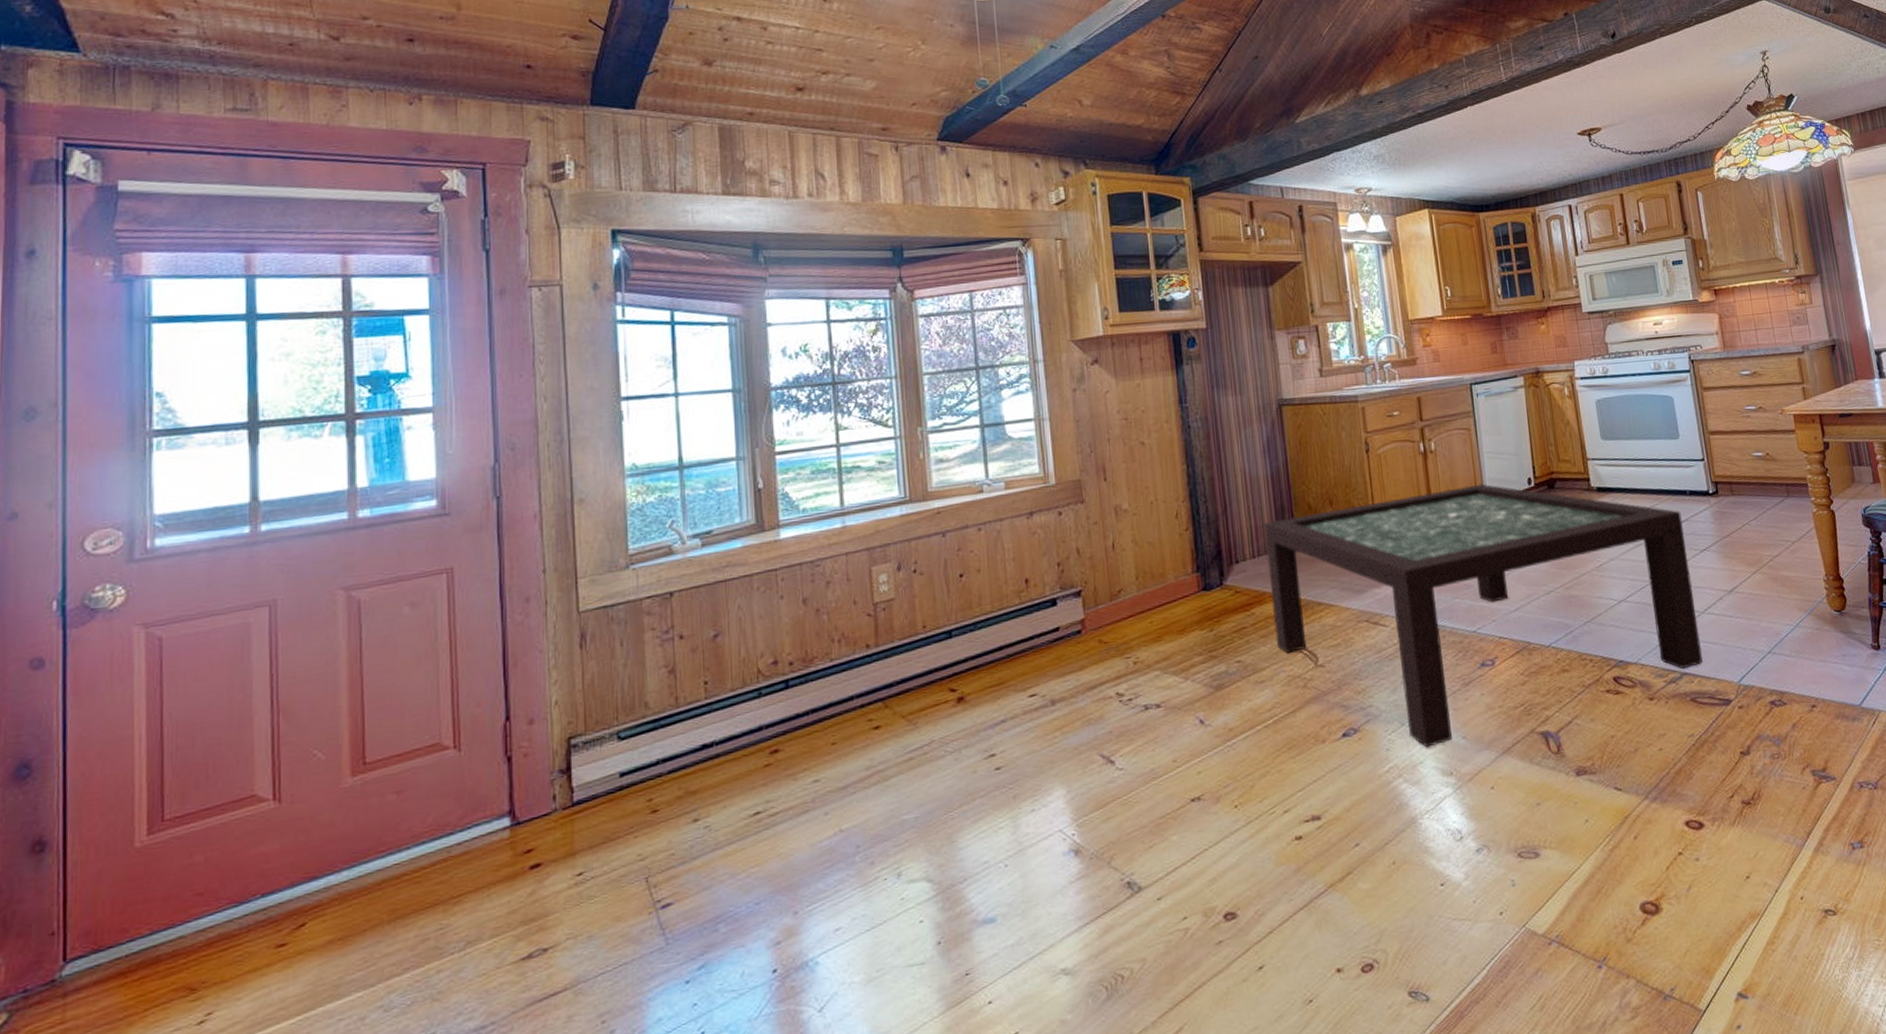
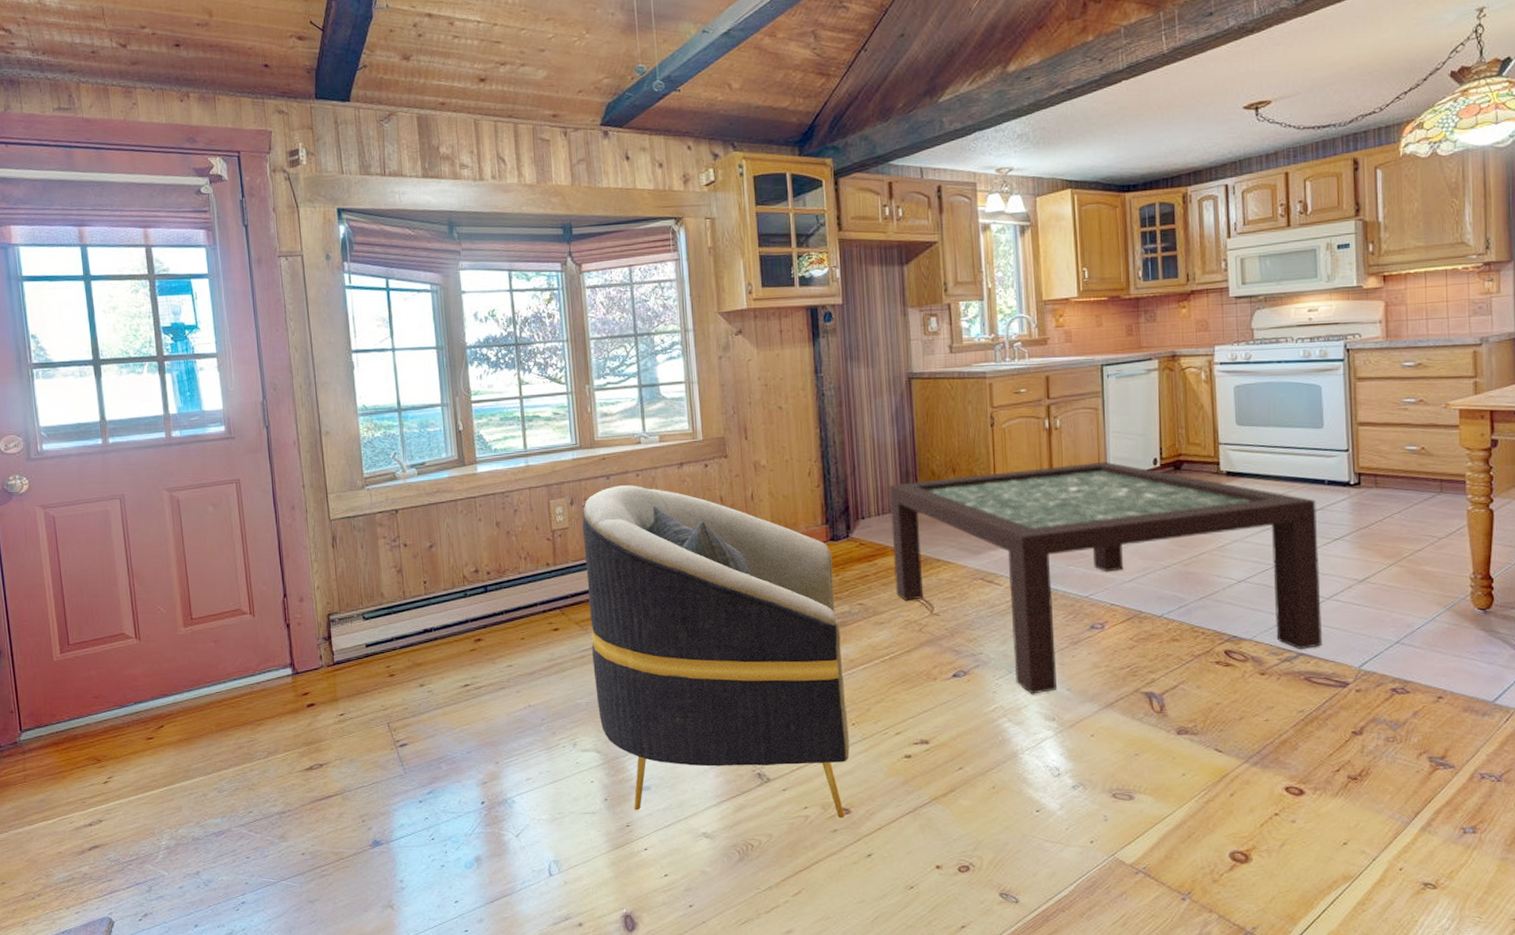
armchair: none [911,541,1233,953] -> present [582,485,850,819]

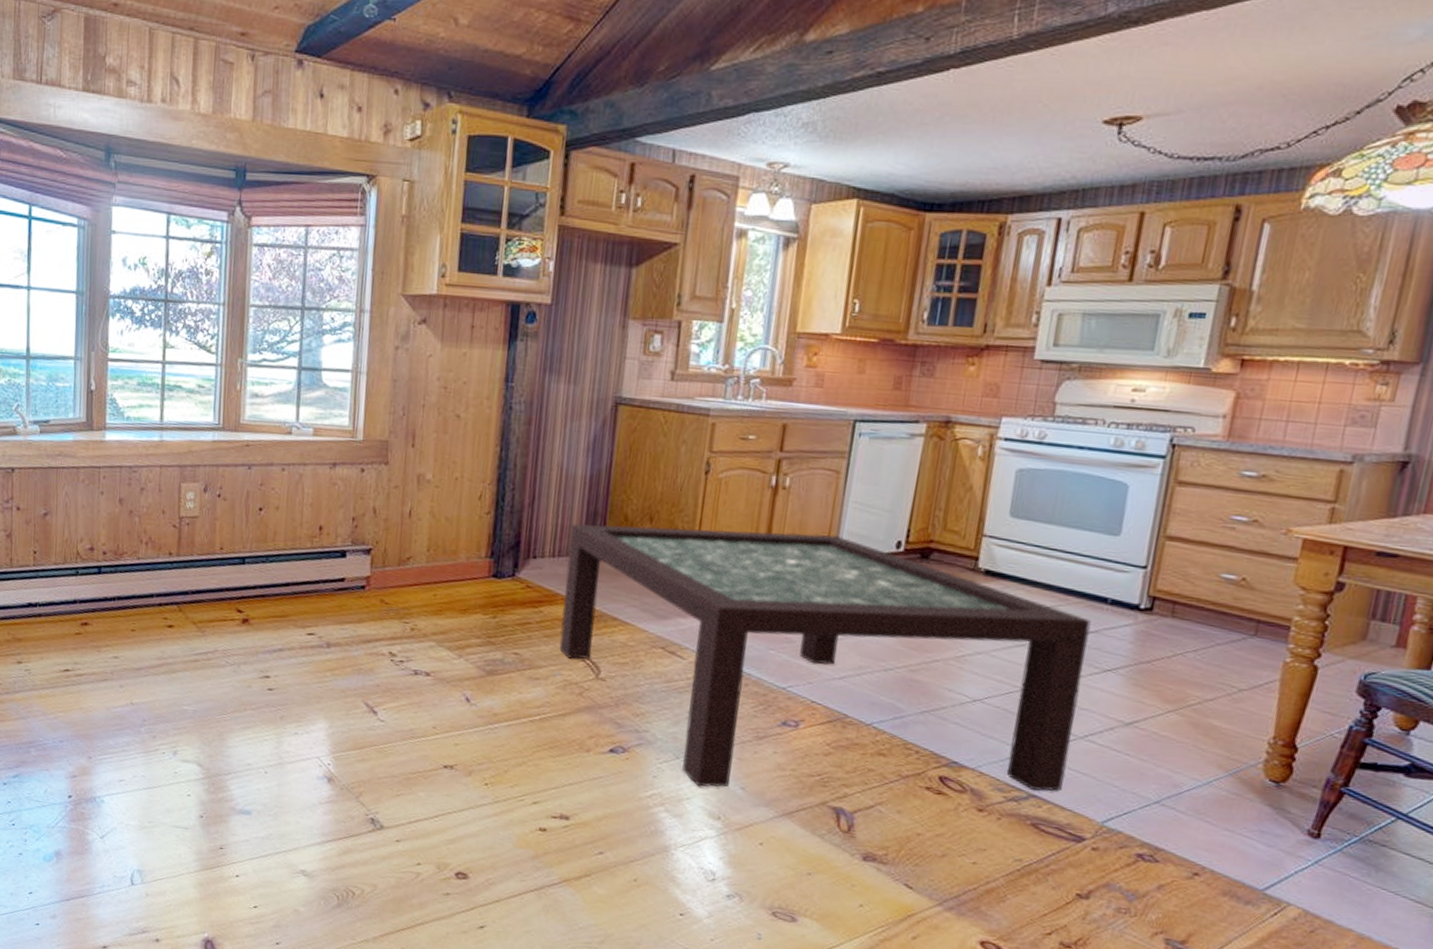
armchair: present [582,485,850,819] -> none [205,478,492,883]

